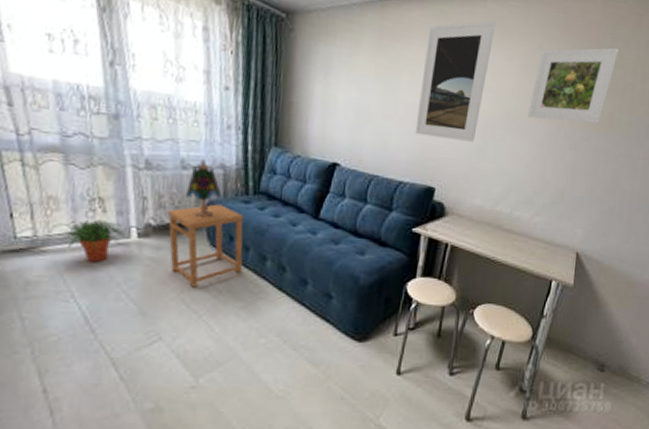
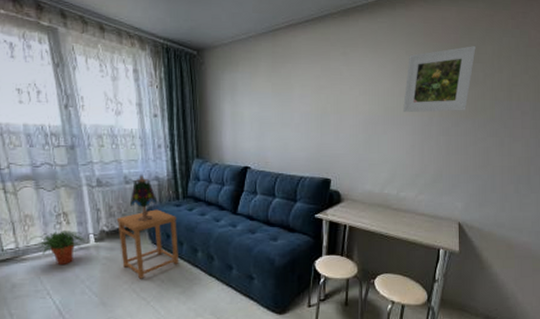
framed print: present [415,21,496,142] -> none [309,36,368,138]

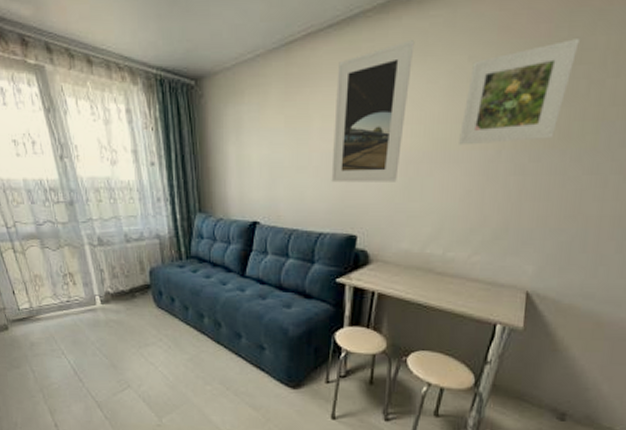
potted plant: present [34,231,85,266] -> none [46,291,92,327]
side table: present [116,209,179,279] -> none [120,270,185,344]
table lamp: present [129,175,158,221] -> none [131,233,160,283]
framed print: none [309,36,368,138] -> present [331,40,415,183]

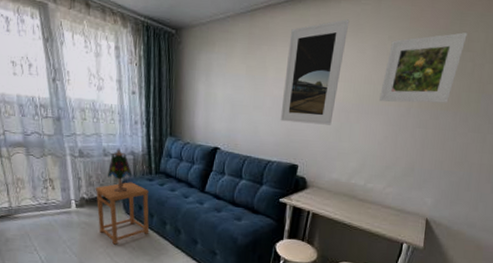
side table: none [120,270,185,344] -> present [95,182,150,245]
table lamp: none [131,233,160,283] -> present [107,149,132,192]

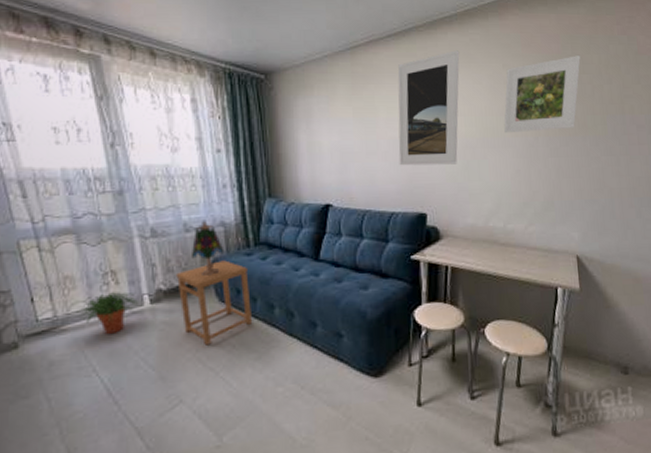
potted plant: none [25,195,67,226] -> present [76,292,138,335]

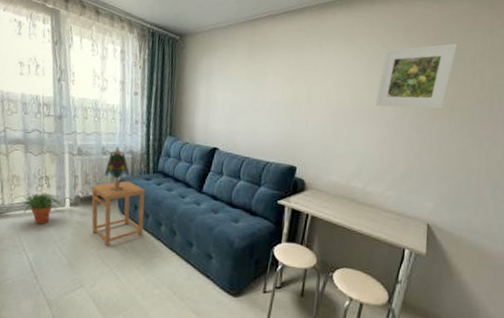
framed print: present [397,50,460,166] -> none [279,29,345,128]

